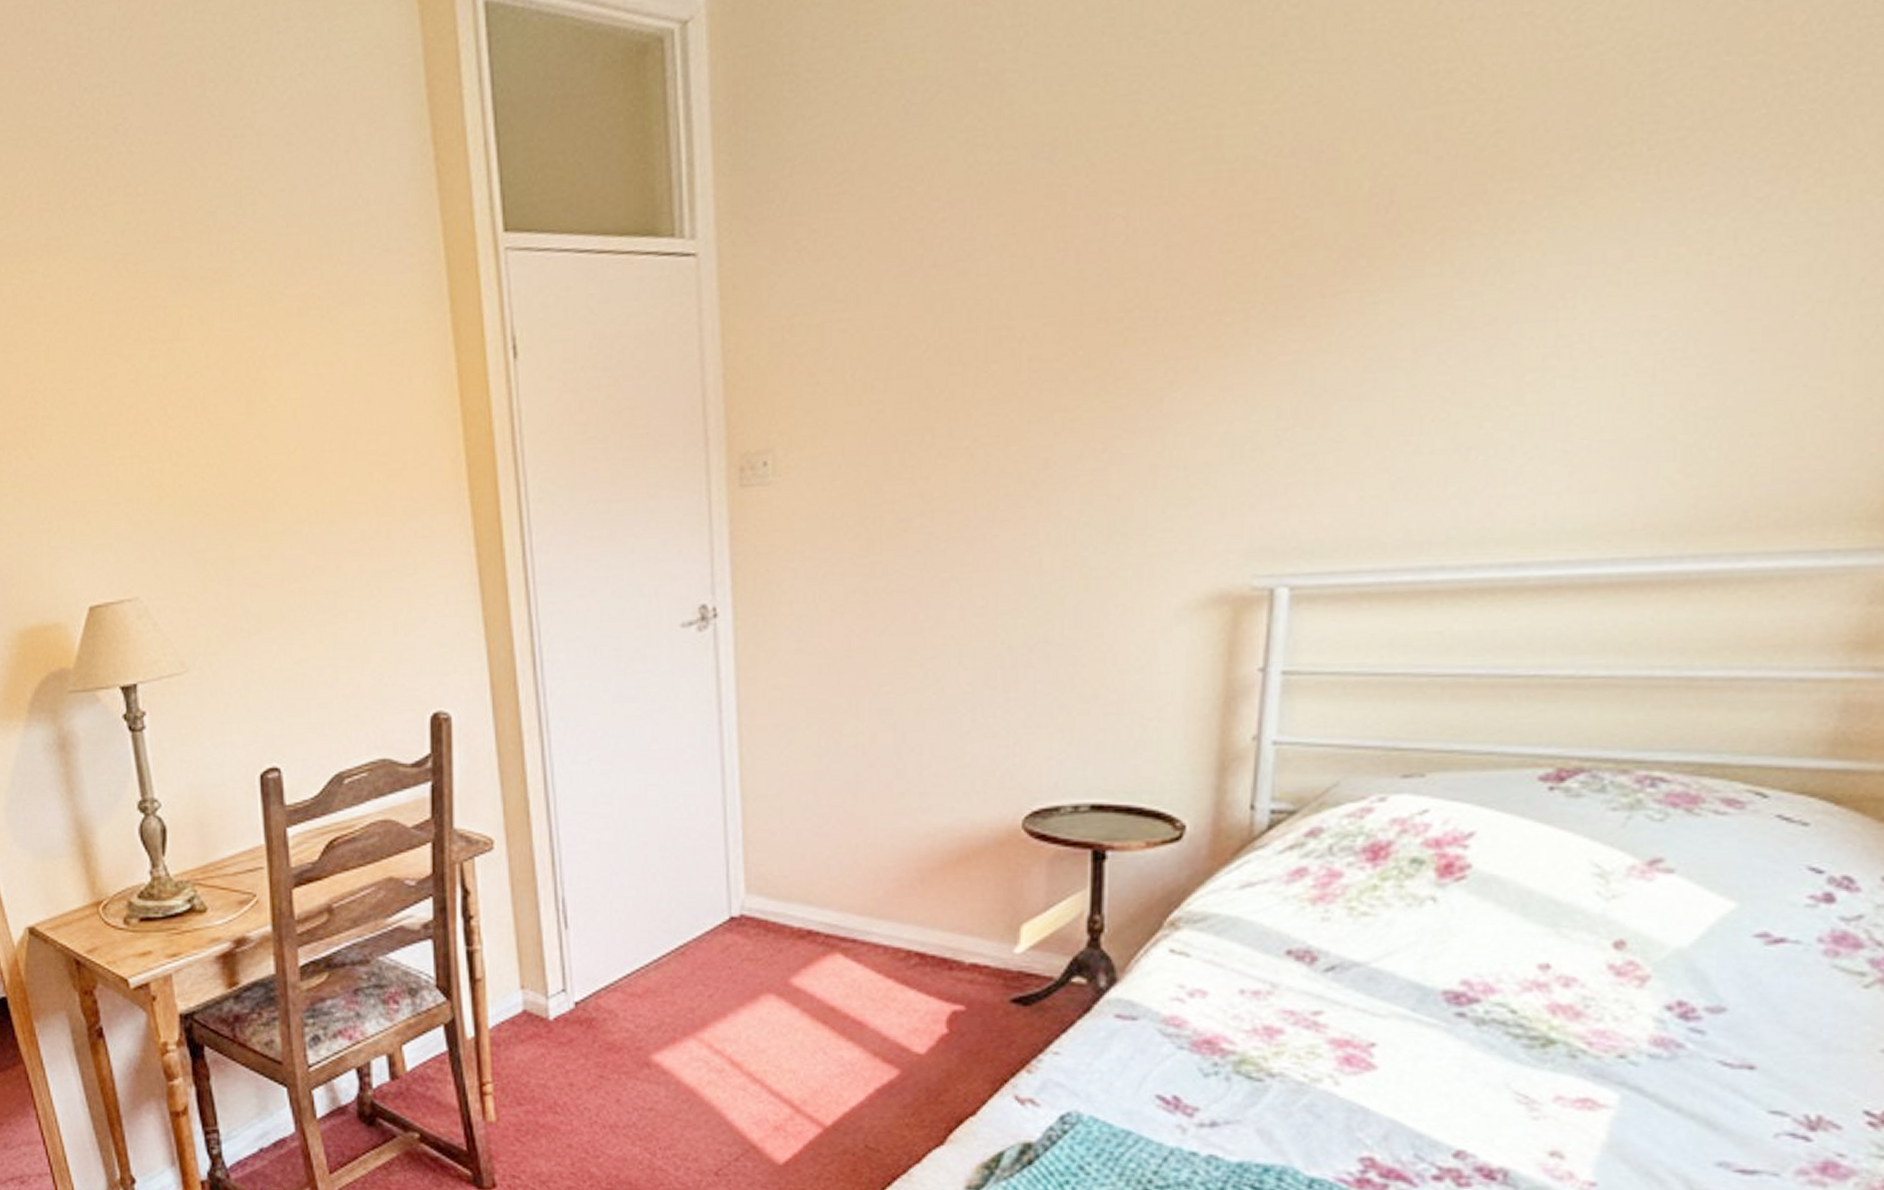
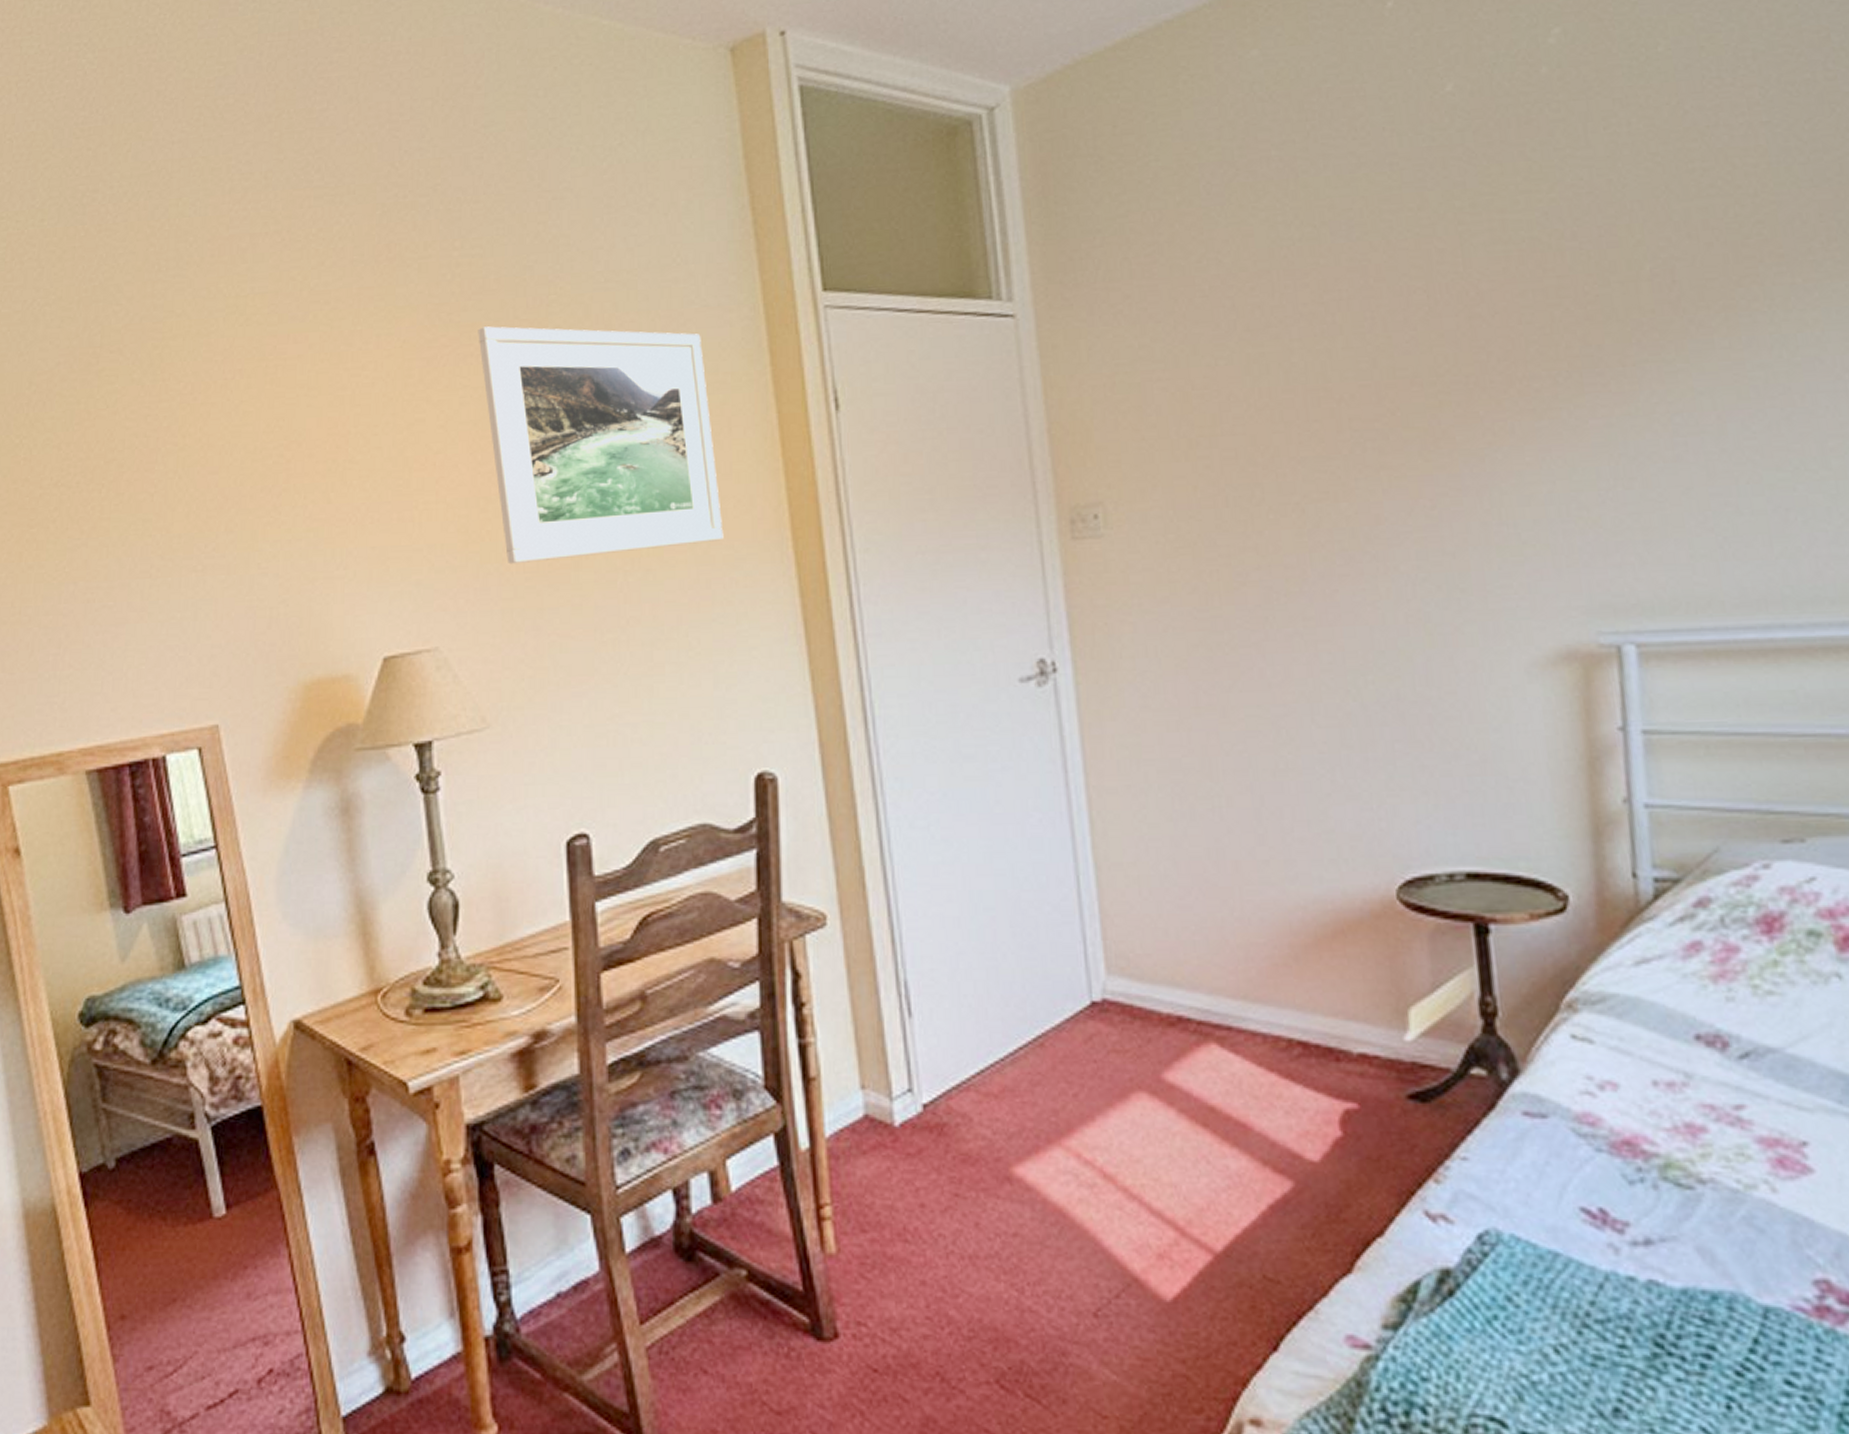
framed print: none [164,276,403,517] -> present [478,326,724,565]

